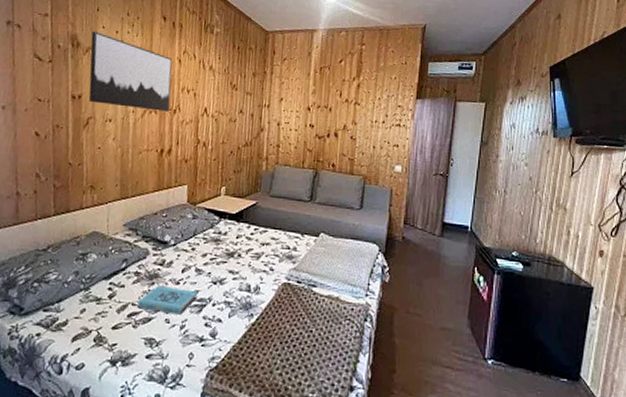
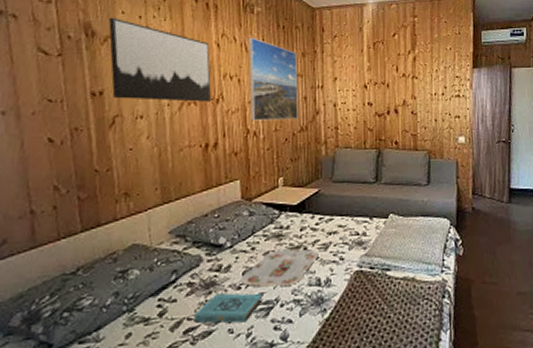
serving tray: none [179,253,251,287] -> present [240,248,319,287]
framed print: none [202,55,249,135] -> present [247,37,298,121]

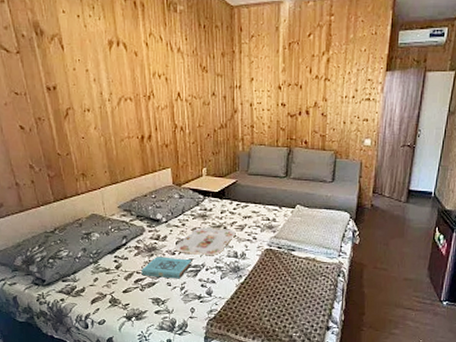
wall art: present [109,17,212,102] -> none [53,16,144,98]
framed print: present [247,37,298,121] -> none [172,36,218,118]

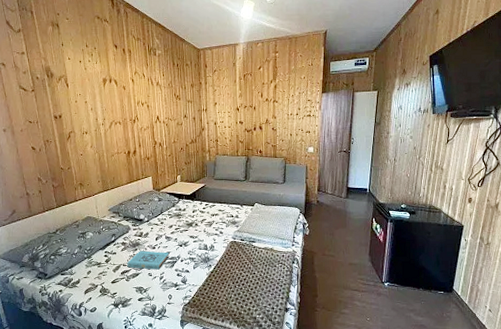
serving tray: present [174,227,236,255] -> none [155,224,206,248]

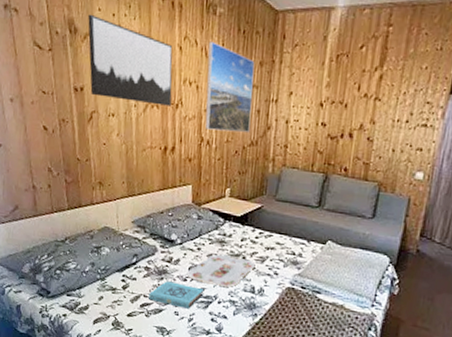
wall art: none [61,62,131,122] -> present [88,14,173,106]
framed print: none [152,74,189,135] -> present [205,41,255,133]
serving tray: none [155,224,206,248] -> present [186,254,256,287]

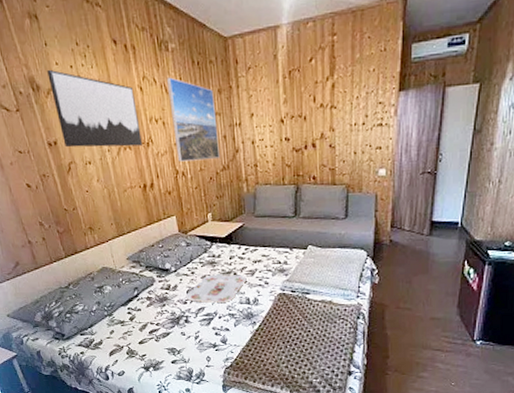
book: present [149,281,204,309] -> none [155,306,205,328]

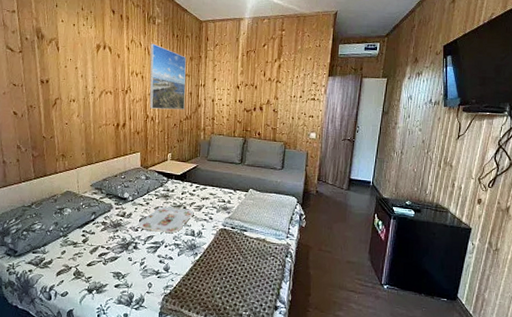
wall art: present [47,69,143,148] -> none [53,24,123,92]

